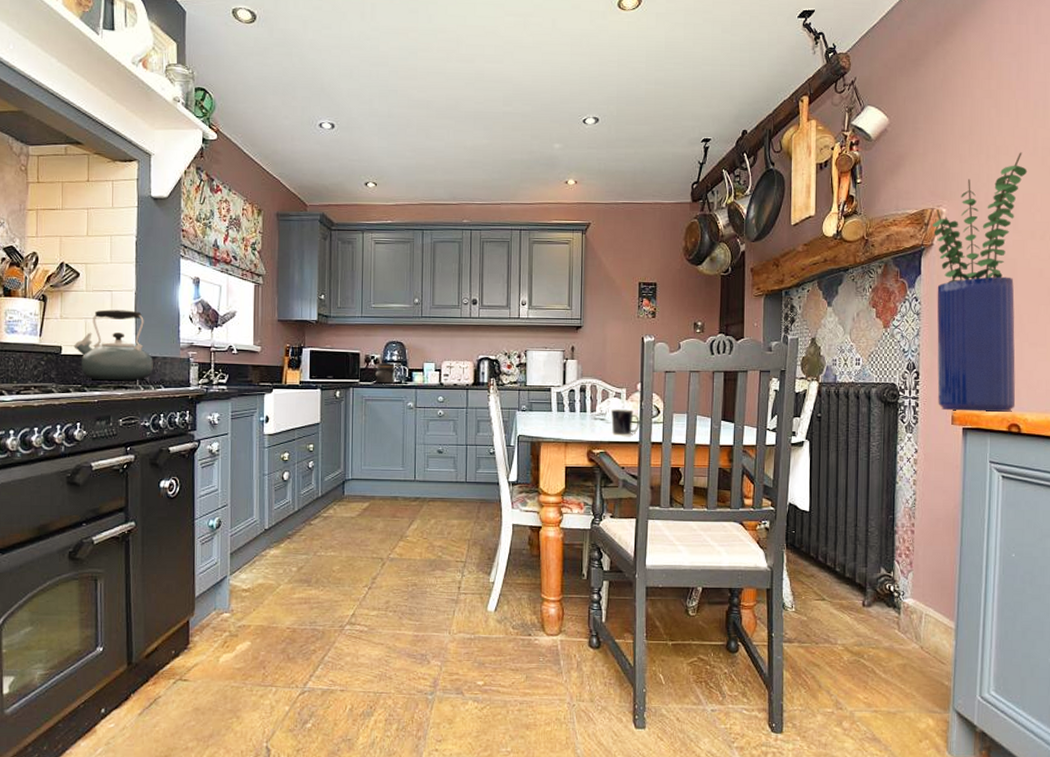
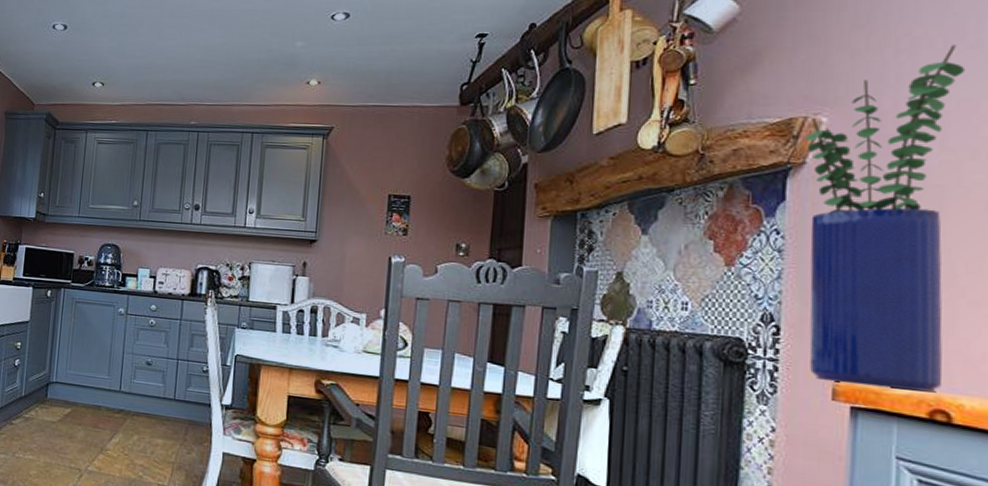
jar: present [373,363,397,385] -> none [86,265,110,289]
mug: present [611,409,639,437] -> none [346,336,381,370]

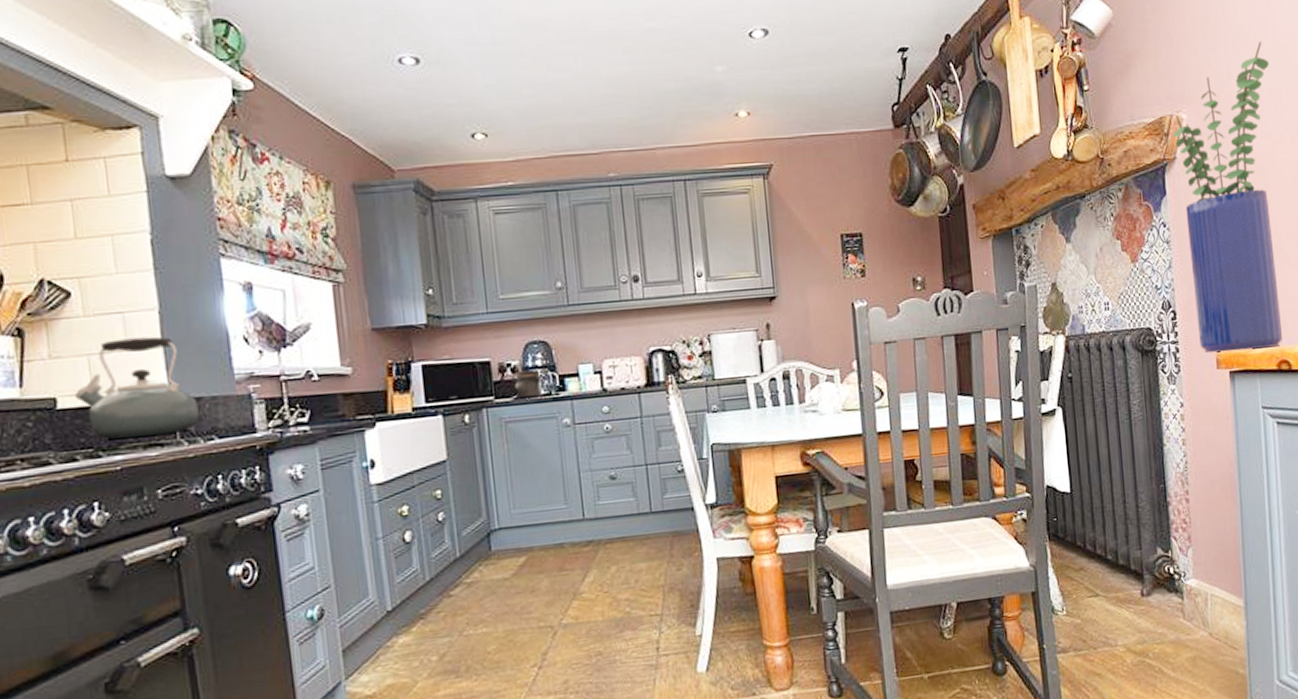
jar: none [86,265,110,289] -> present [511,370,545,400]

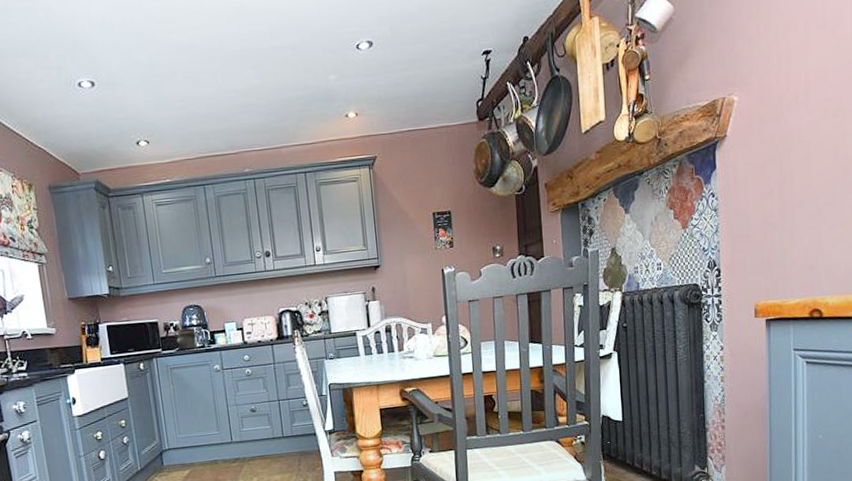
vase: present [1172,41,1283,353] -> none [724,26,818,305]

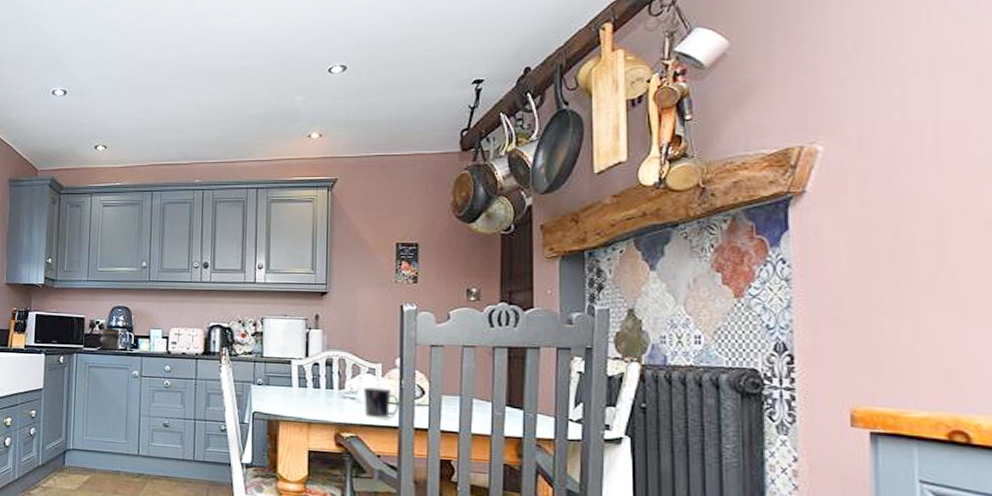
mug: none [419,344,449,373] -> present [364,387,399,420]

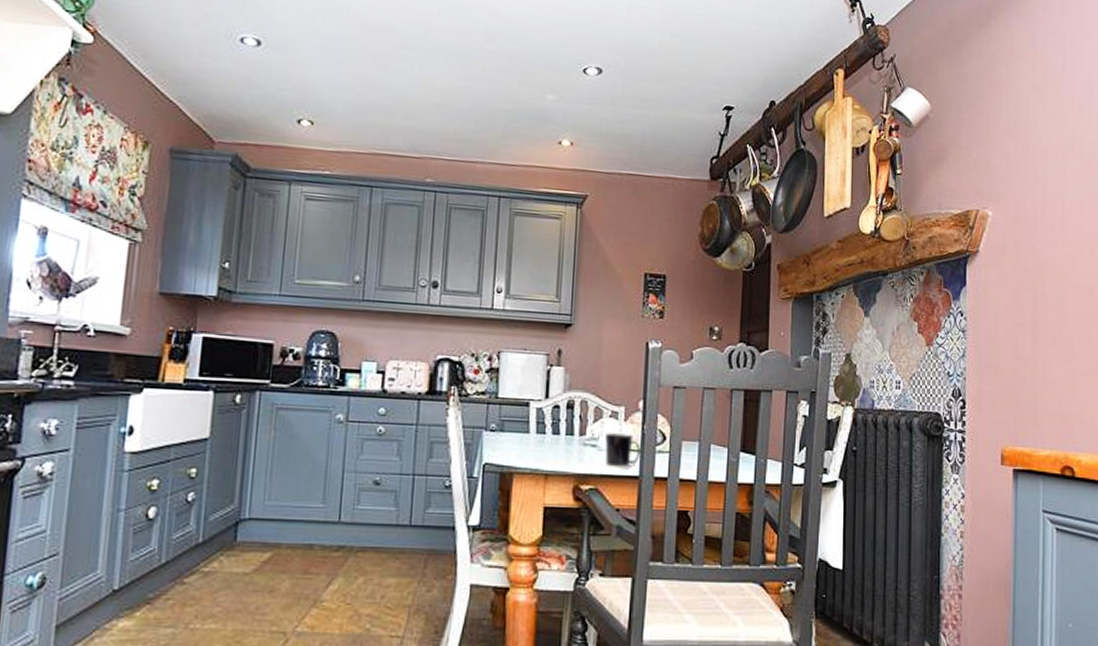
jar: present [98,329,122,352] -> none [291,359,324,389]

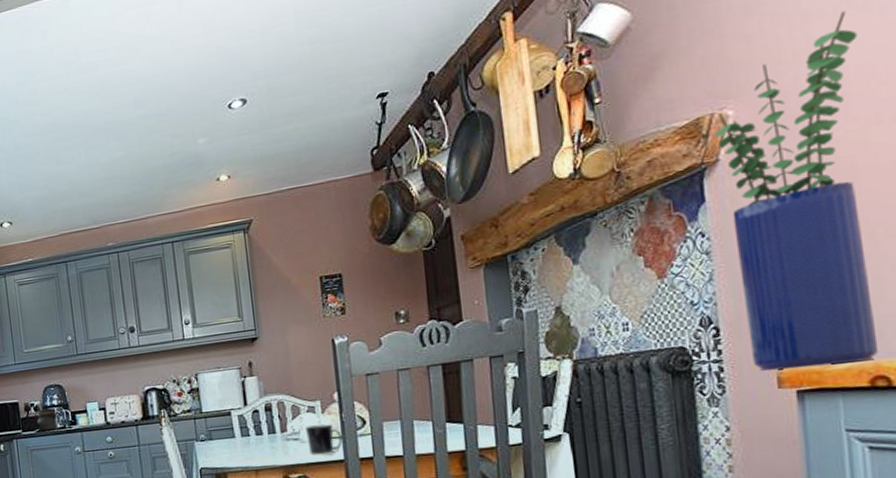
jar: none [291,359,324,389] -> present [34,408,60,433]
vase: none [977,155,1075,452] -> present [713,11,879,372]

